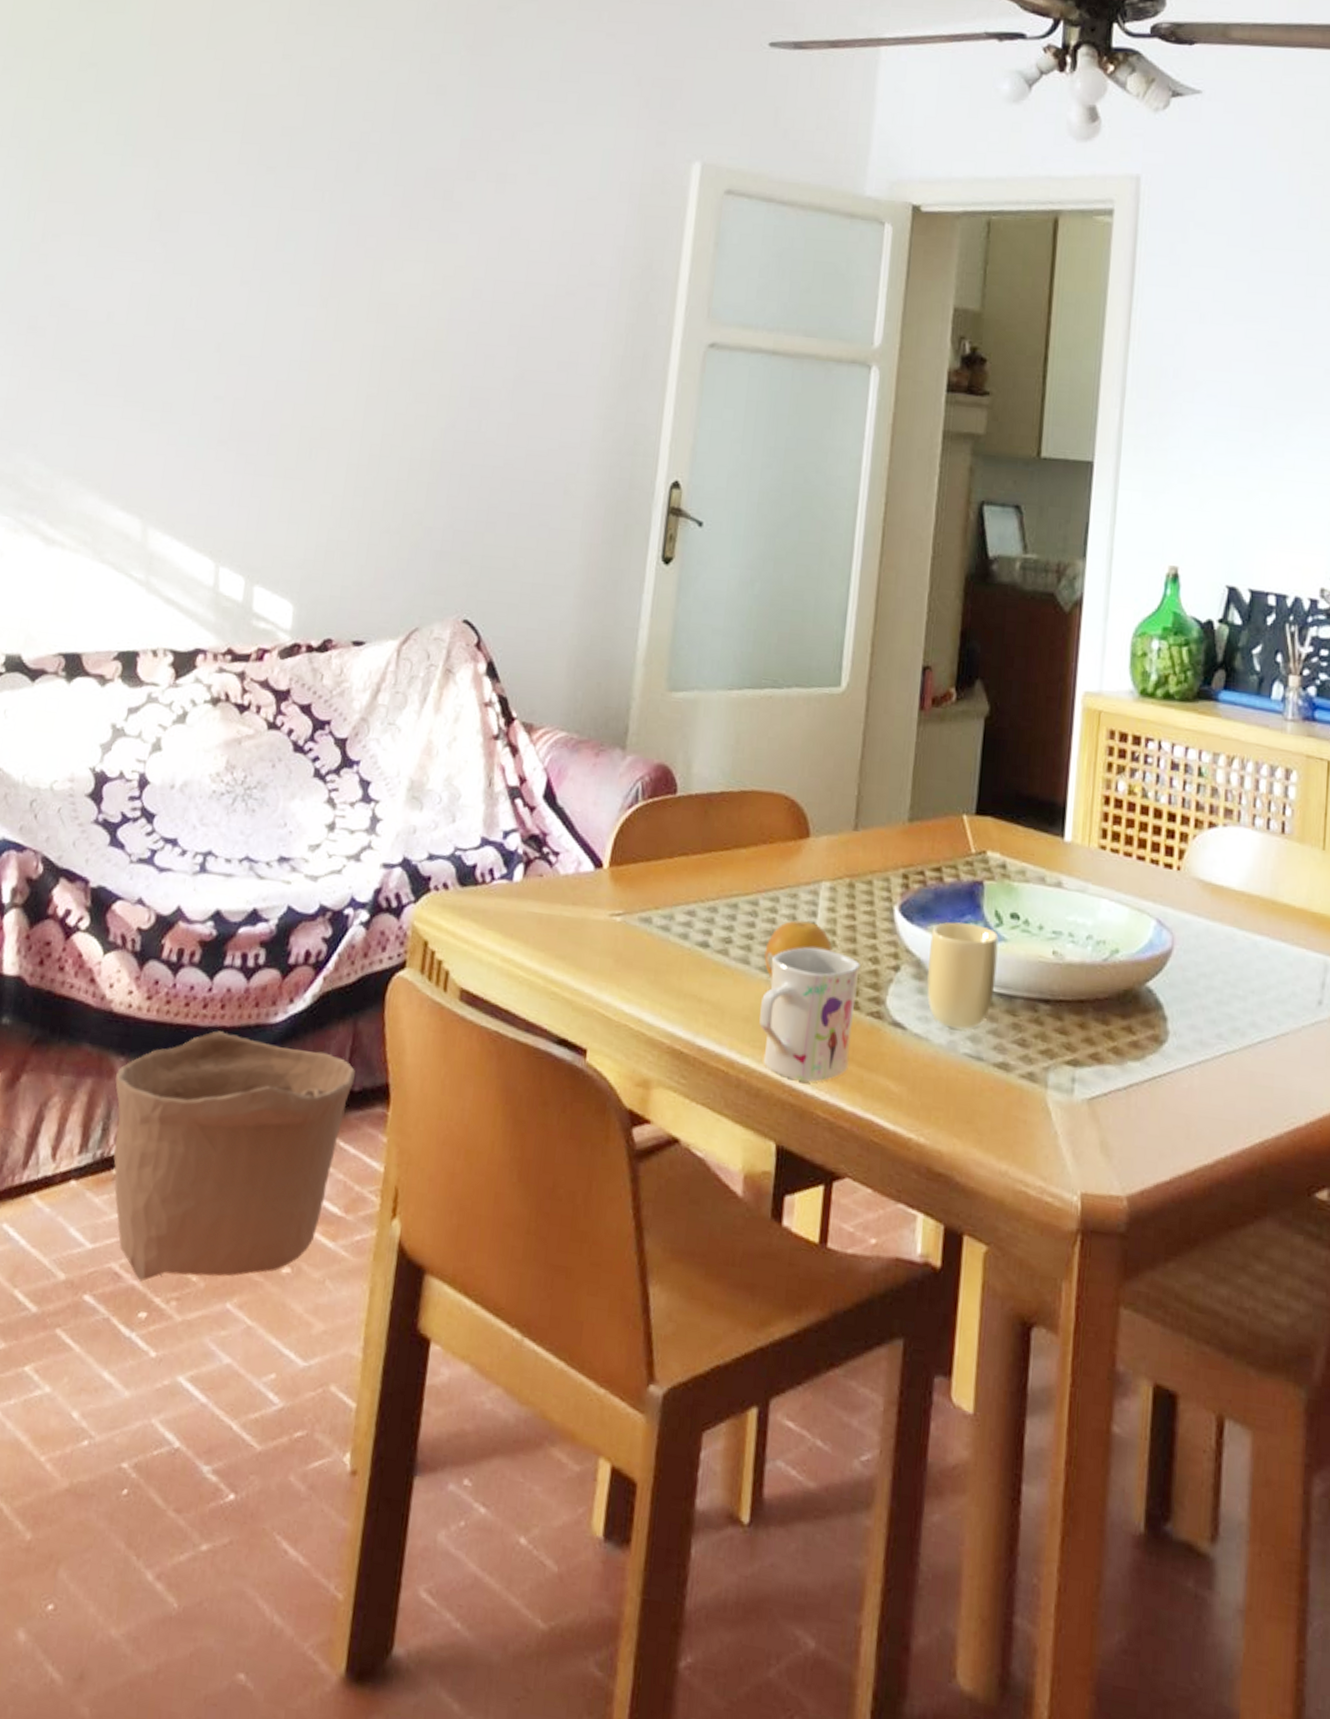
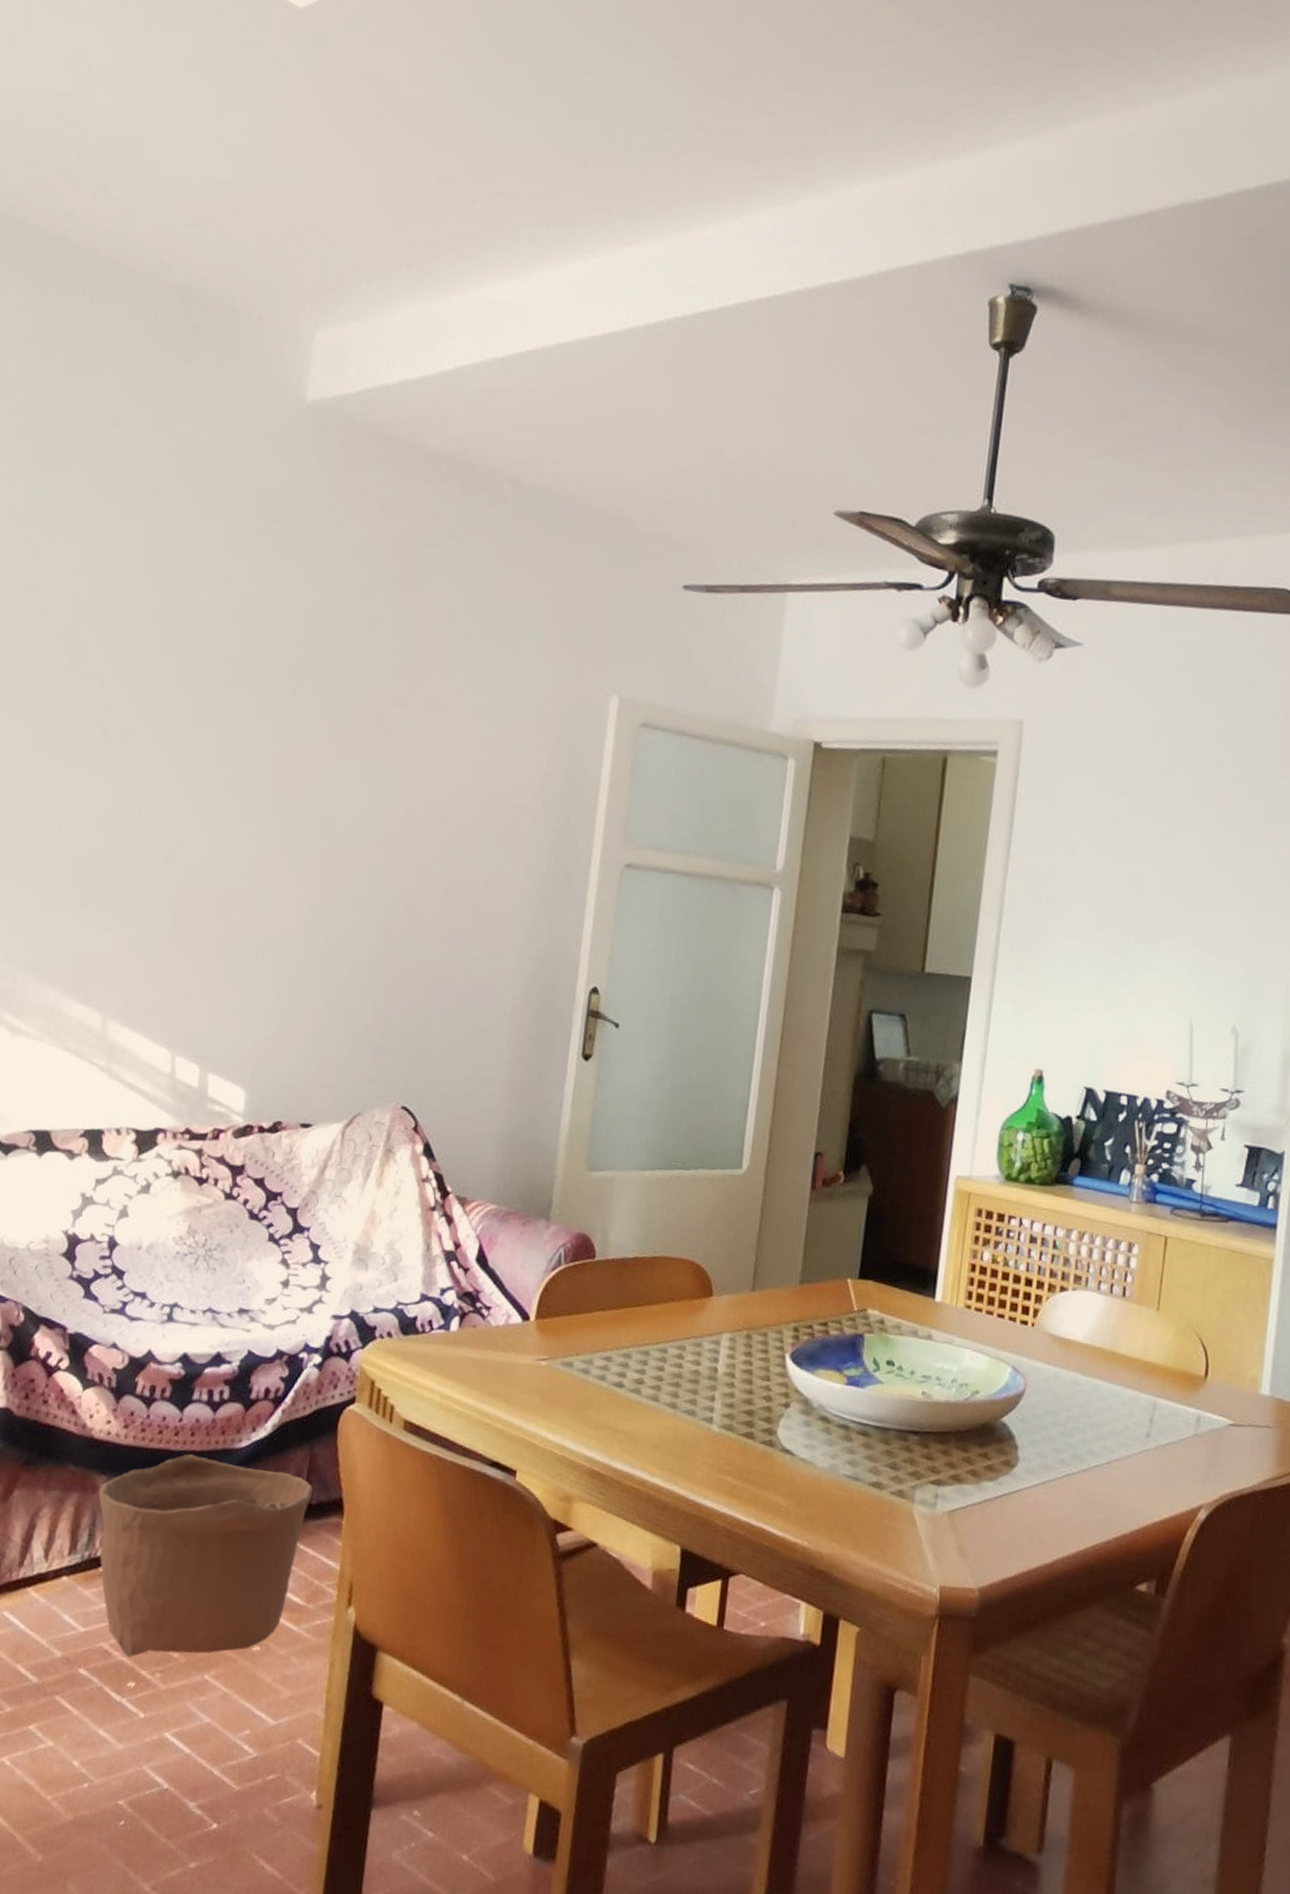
mug: present [759,946,860,1083] -> none [667,1387,756,1498]
fruit: present [764,920,833,979] -> none [672,1365,732,1413]
cup: present [927,922,999,1030] -> none [813,1367,876,1456]

